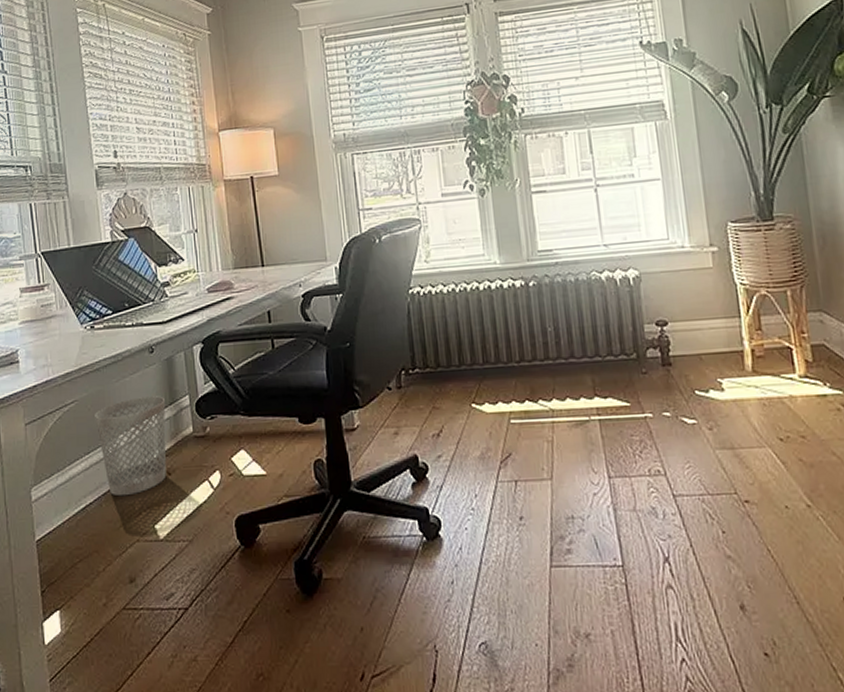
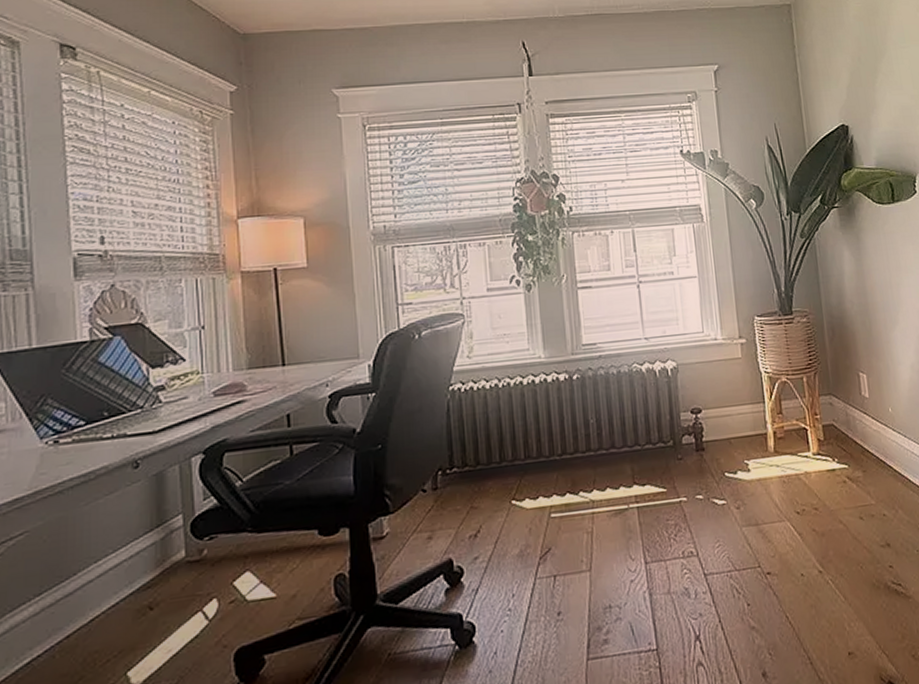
wastebasket: present [95,396,166,497] -> none [52,517,150,643]

